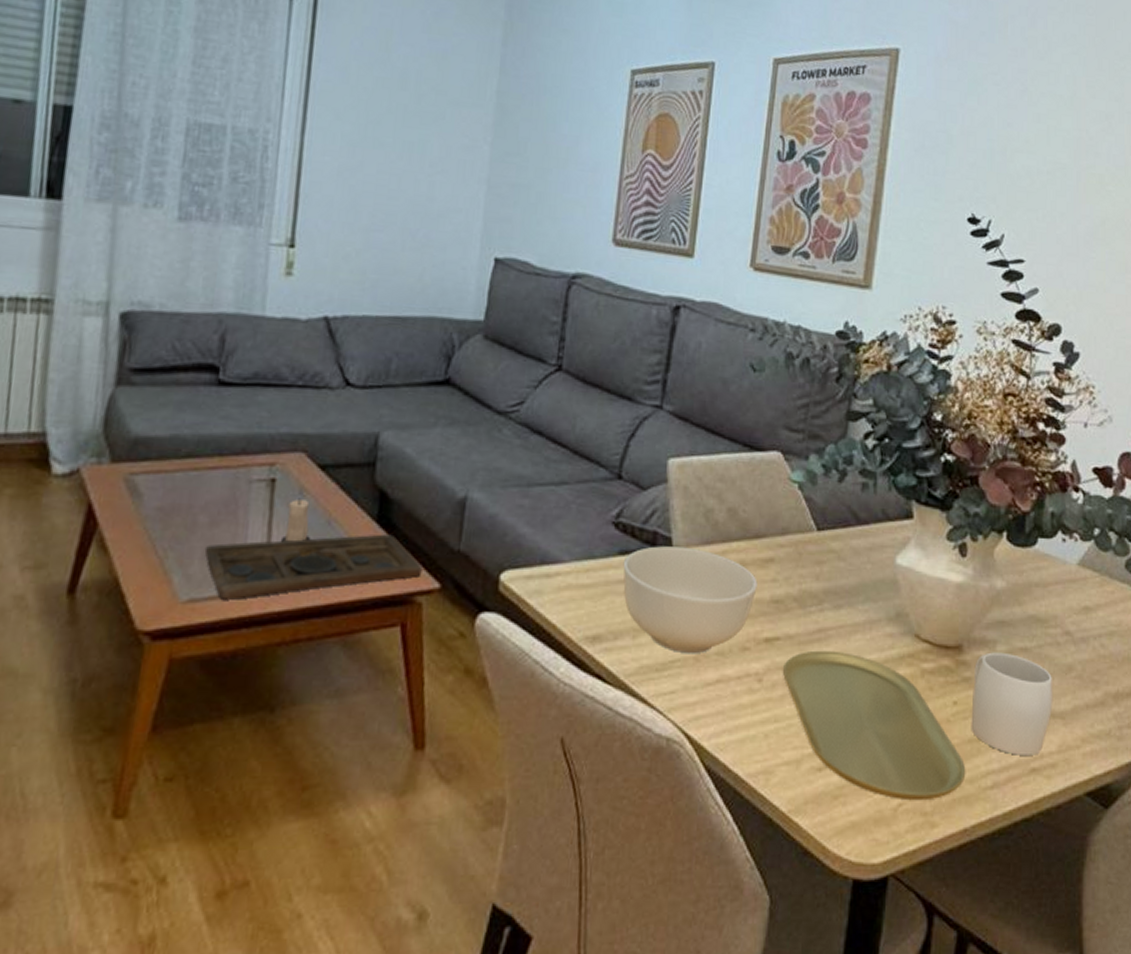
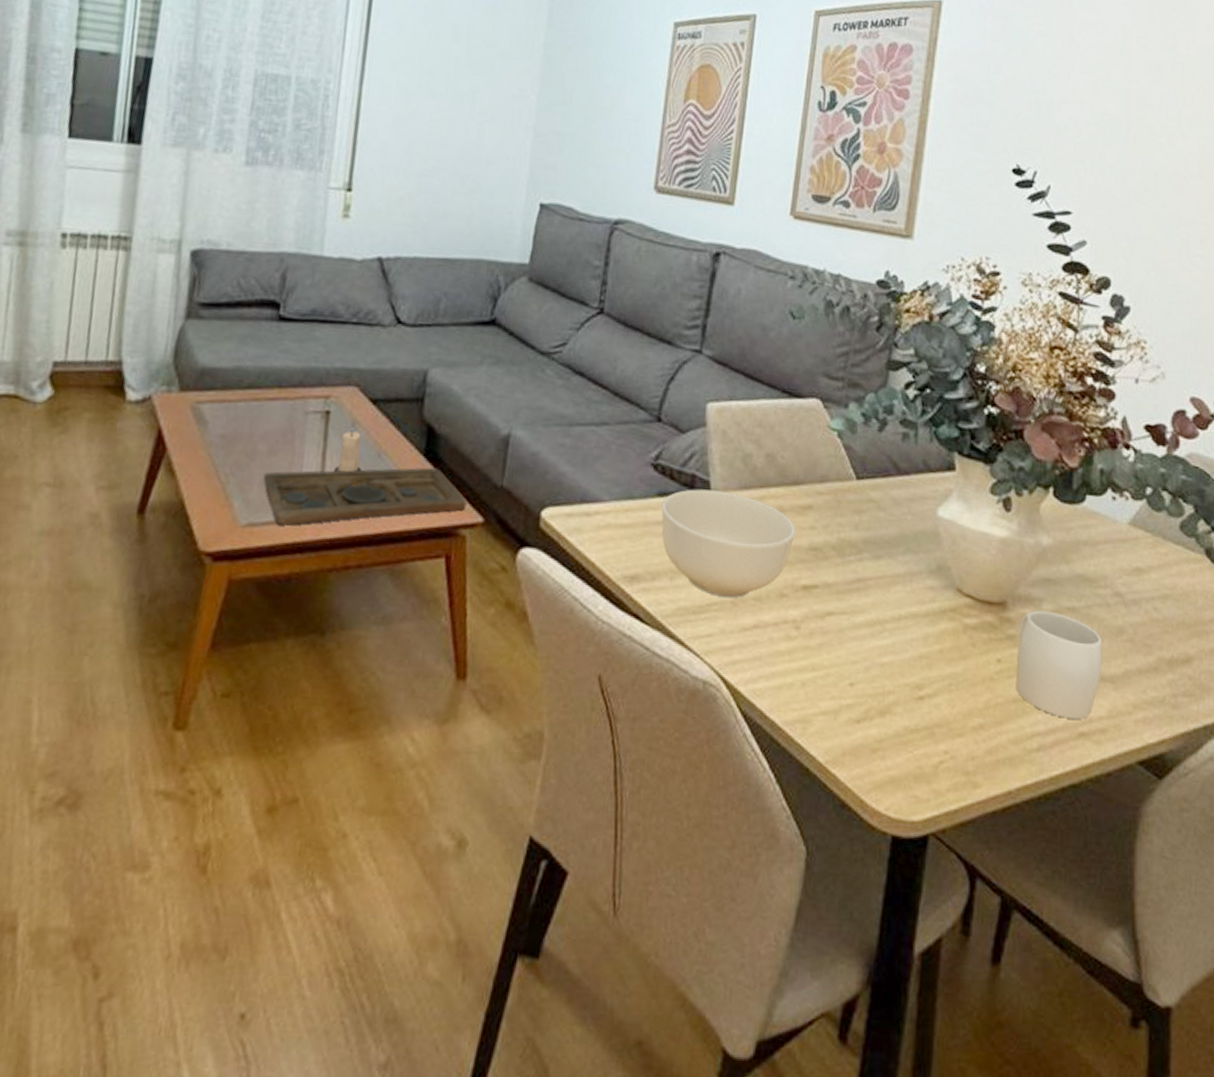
placemat: present [783,650,966,801] -> none [821,600,1010,760]

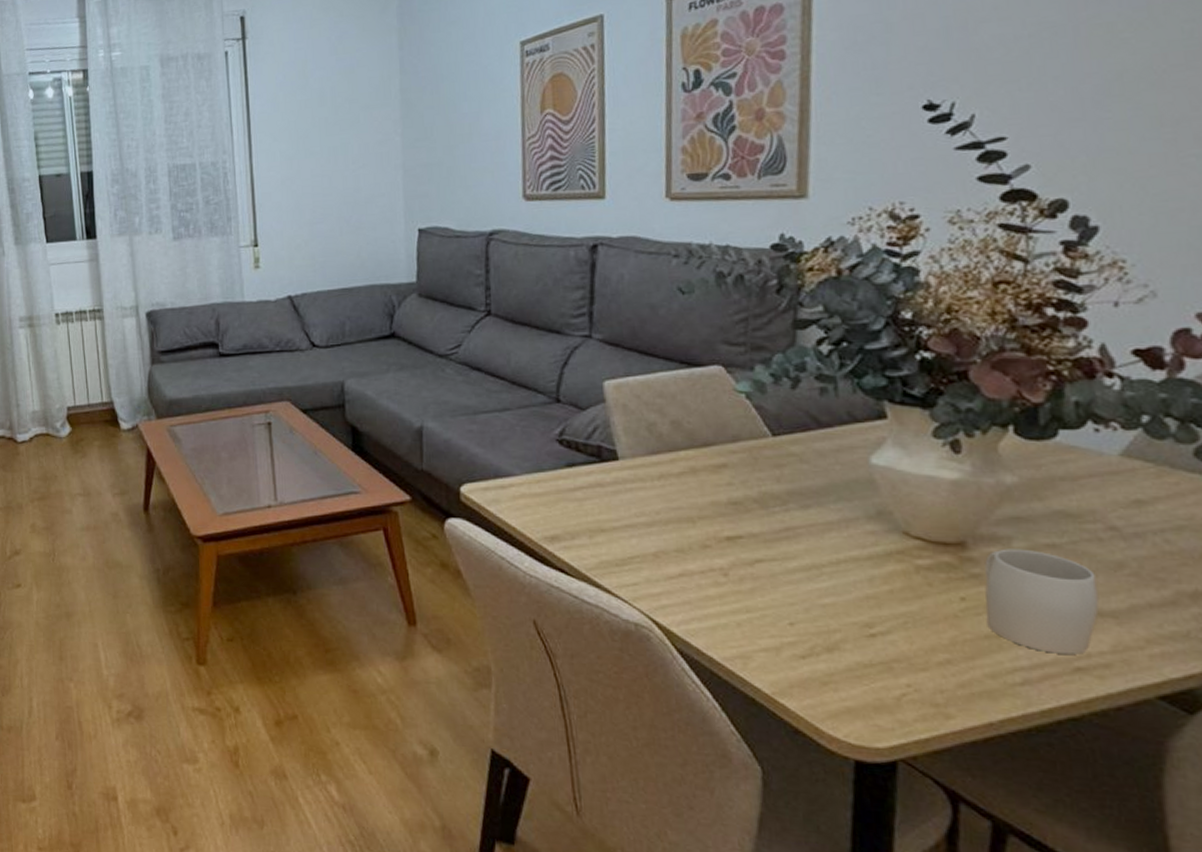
decorative tray: present [263,467,467,526] -> none [229,459,394,513]
candle: present [334,430,362,473] -> none [282,435,304,469]
bowl: present [661,489,796,598] -> none [571,458,712,551]

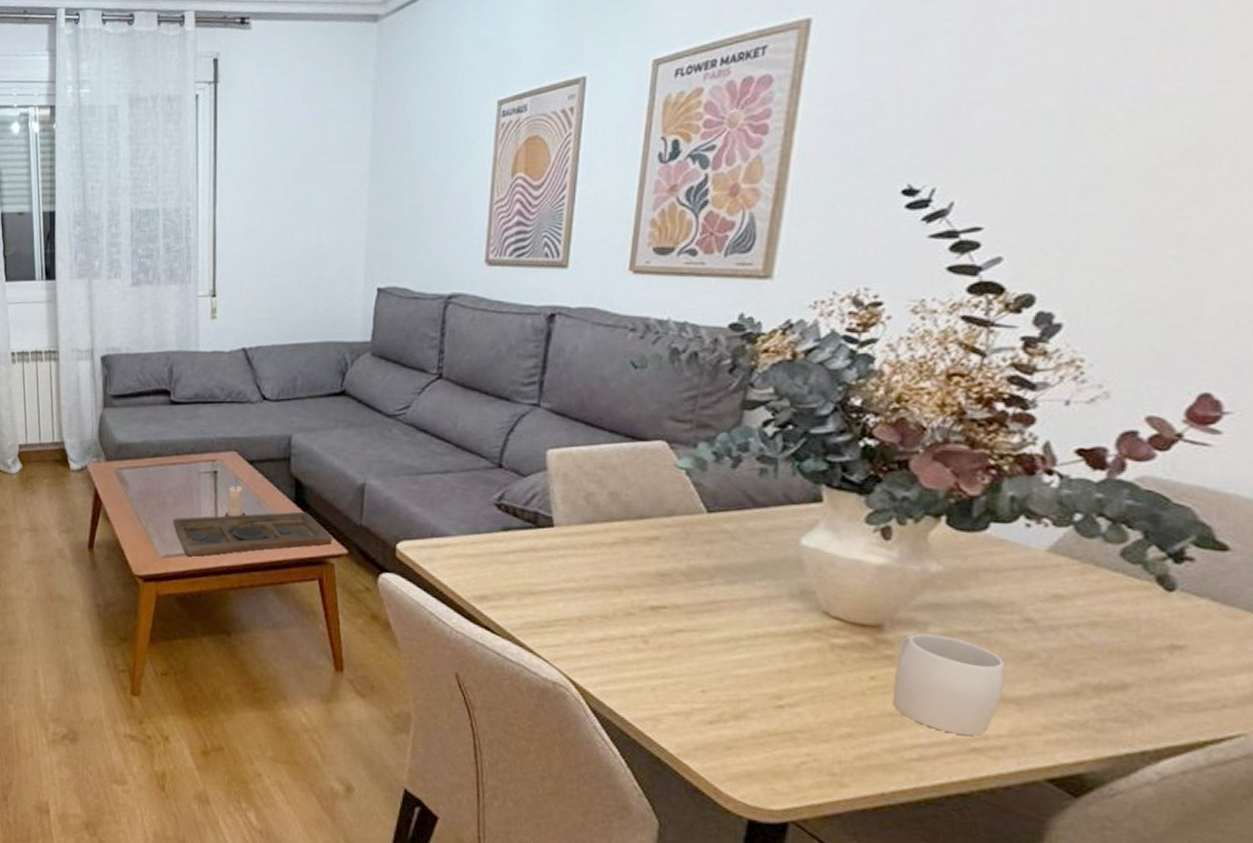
decorative tray: none [229,459,394,513] -> present [172,511,332,557]
candle: none [282,435,304,469] -> present [225,485,246,517]

